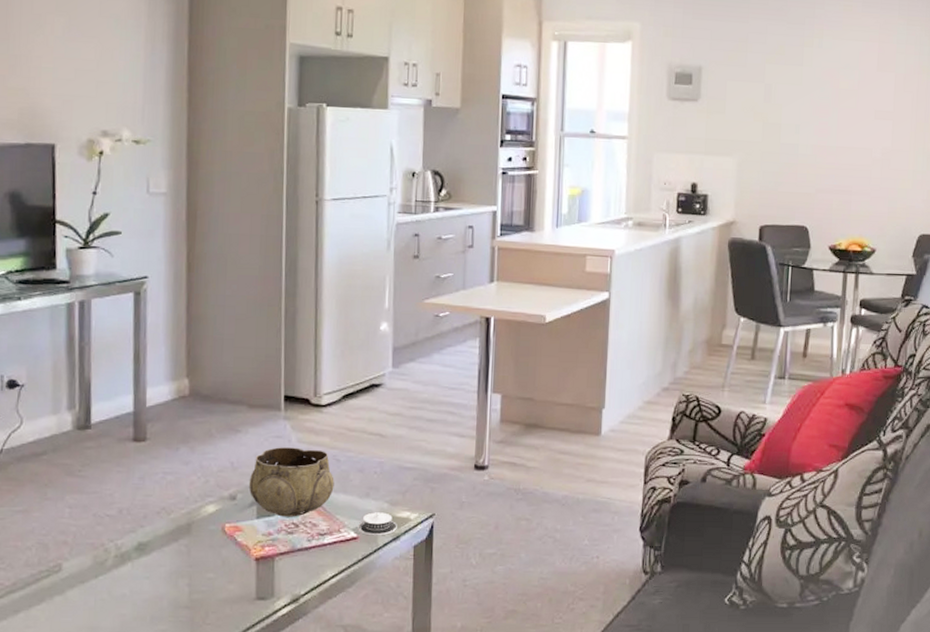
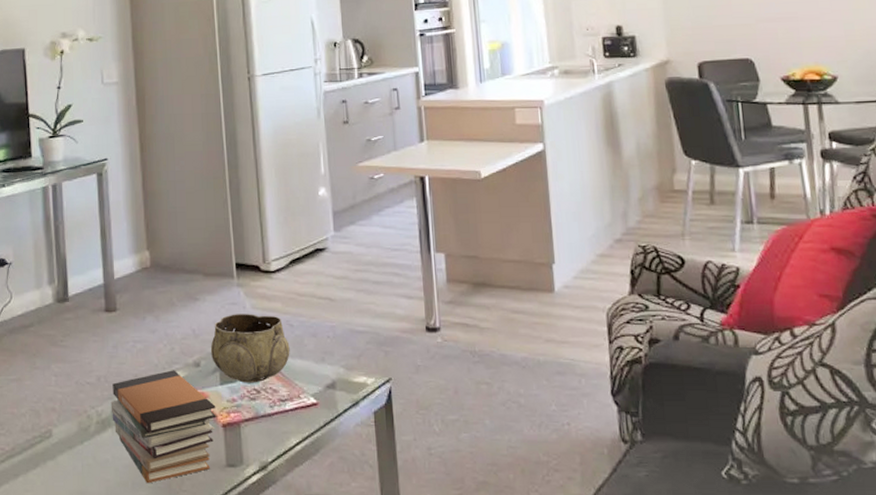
book stack: none [132,503,250,618] -> present [110,370,216,484]
architectural model: present [358,512,397,536] -> none [316,377,355,402]

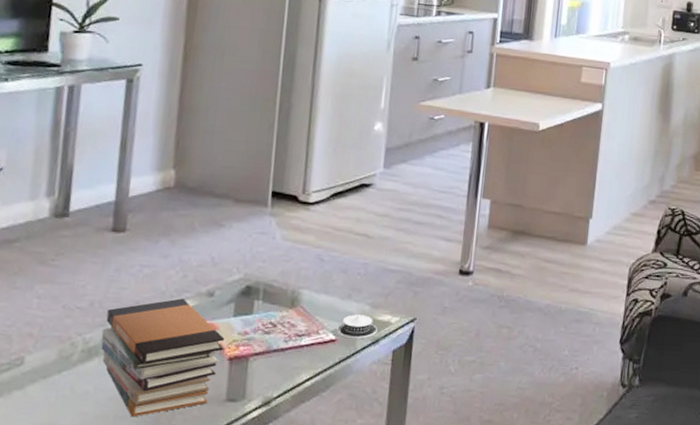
decorative bowl: present [210,314,290,383] -> none [228,244,317,317]
architectural model: none [316,377,355,402] -> present [336,314,378,339]

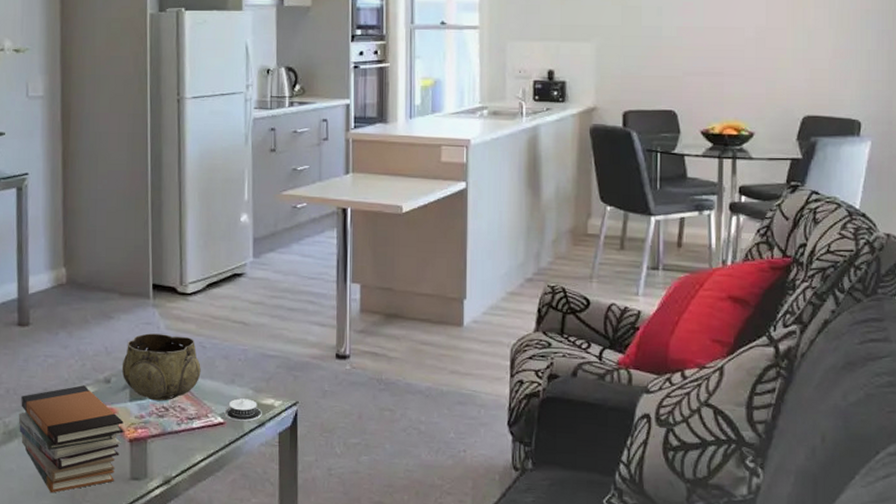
decorative bowl: none [228,244,317,317] -> present [121,333,201,401]

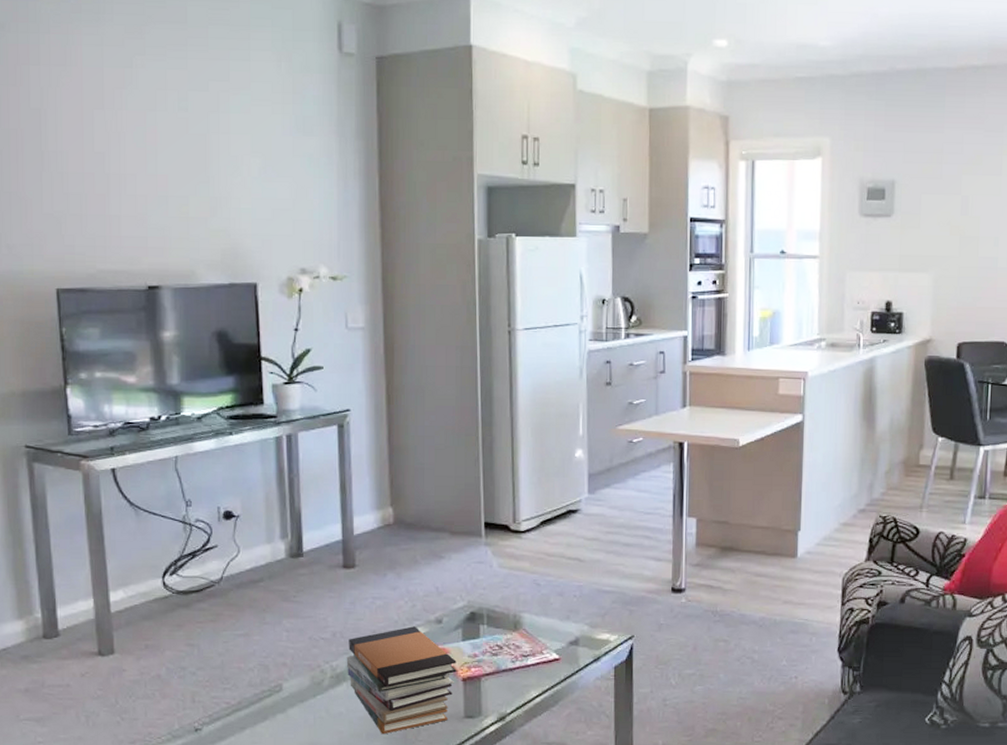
decorative bowl: present [121,333,201,401] -> none [453,572,535,639]
architectural model: present [224,398,262,422] -> none [559,634,598,657]

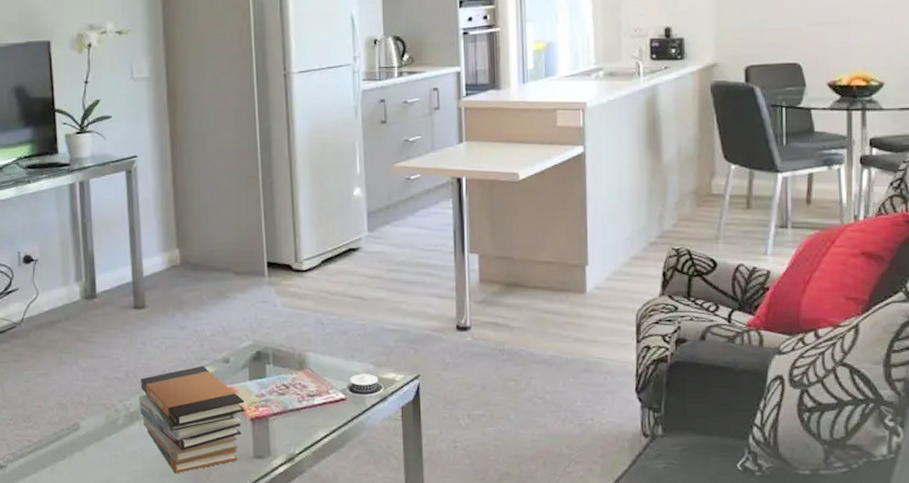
architectural model: none [559,634,598,657] -> present [345,374,384,397]

